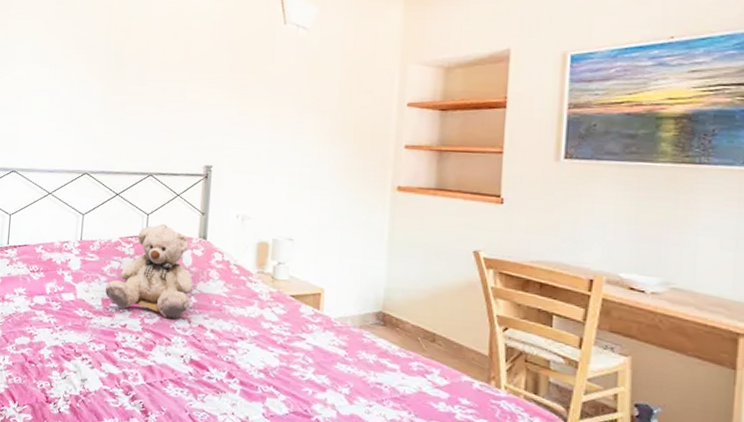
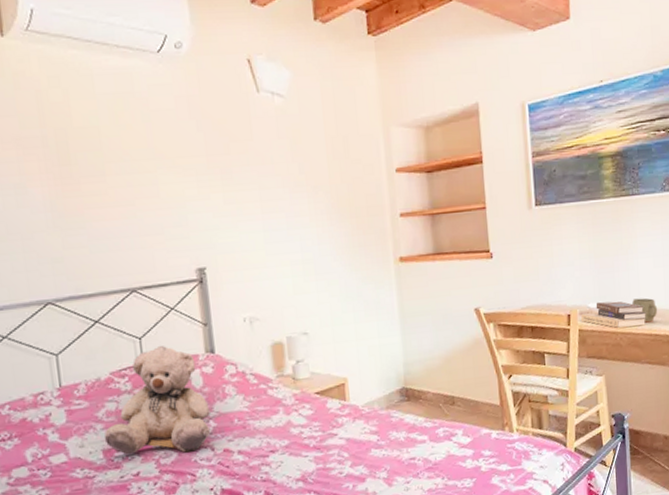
books: none [608,273,702,313] -> present [581,301,646,328]
mug: none [681,279,720,311] -> present [631,298,658,323]

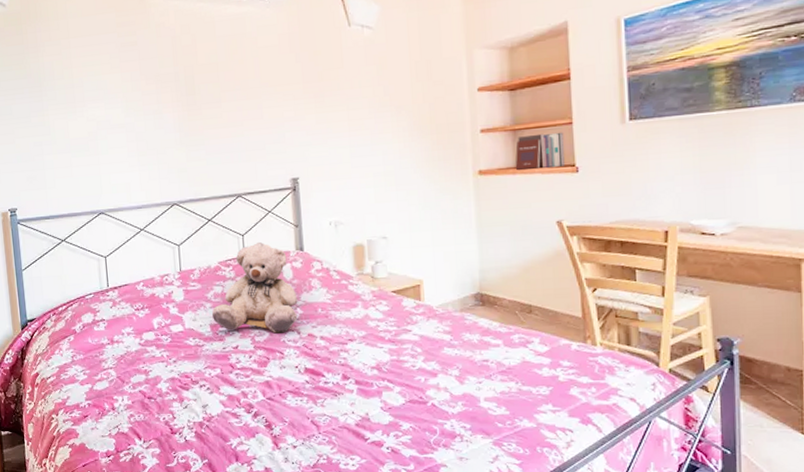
books: none [434,217,480,258] -> present [515,132,565,171]
books: present [581,301,646,328] -> none [682,218,766,248]
mug: present [631,298,658,323] -> none [746,216,782,243]

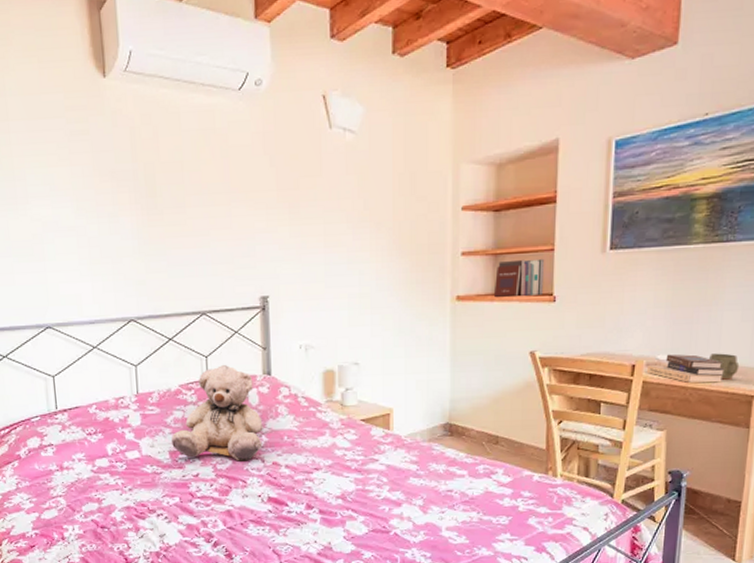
books: none [682,218,766,248] -> present [647,354,725,383]
mug: none [746,216,782,243] -> present [708,353,740,380]

